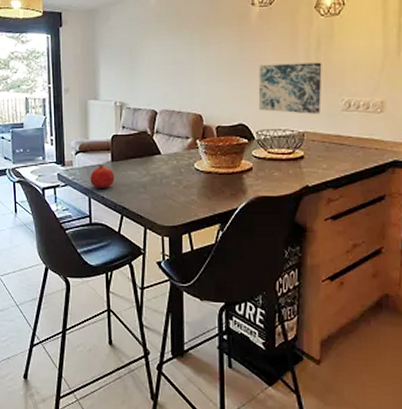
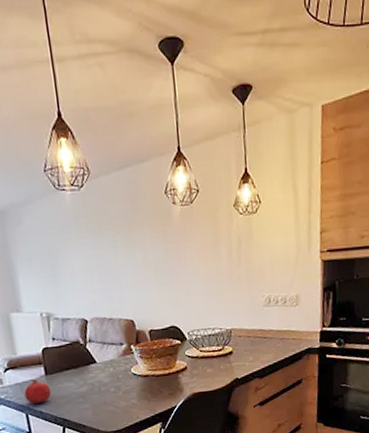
wall art: present [258,62,322,114] -> none [185,261,245,312]

